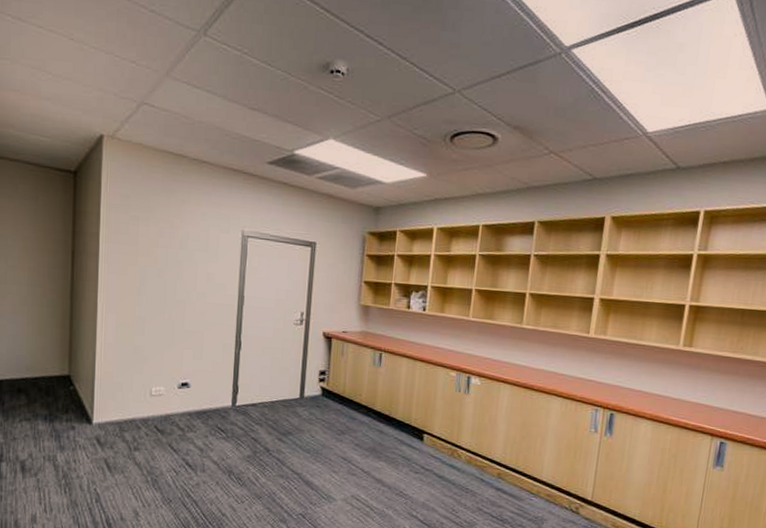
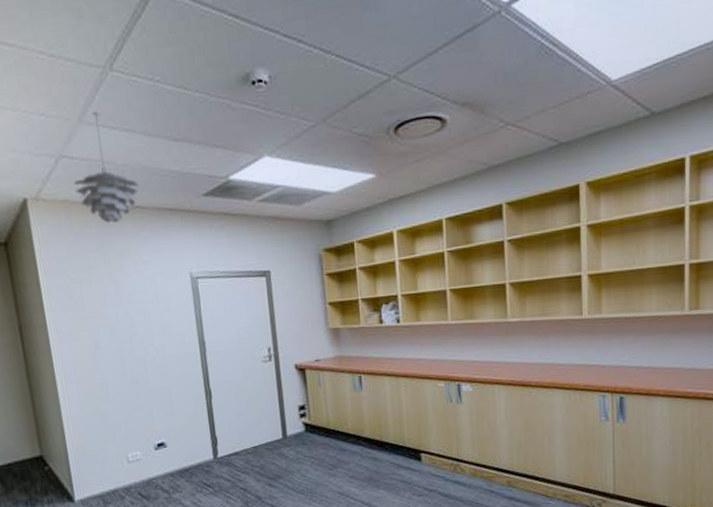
pendant light: none [149,68,211,172] -> present [73,111,140,223]

